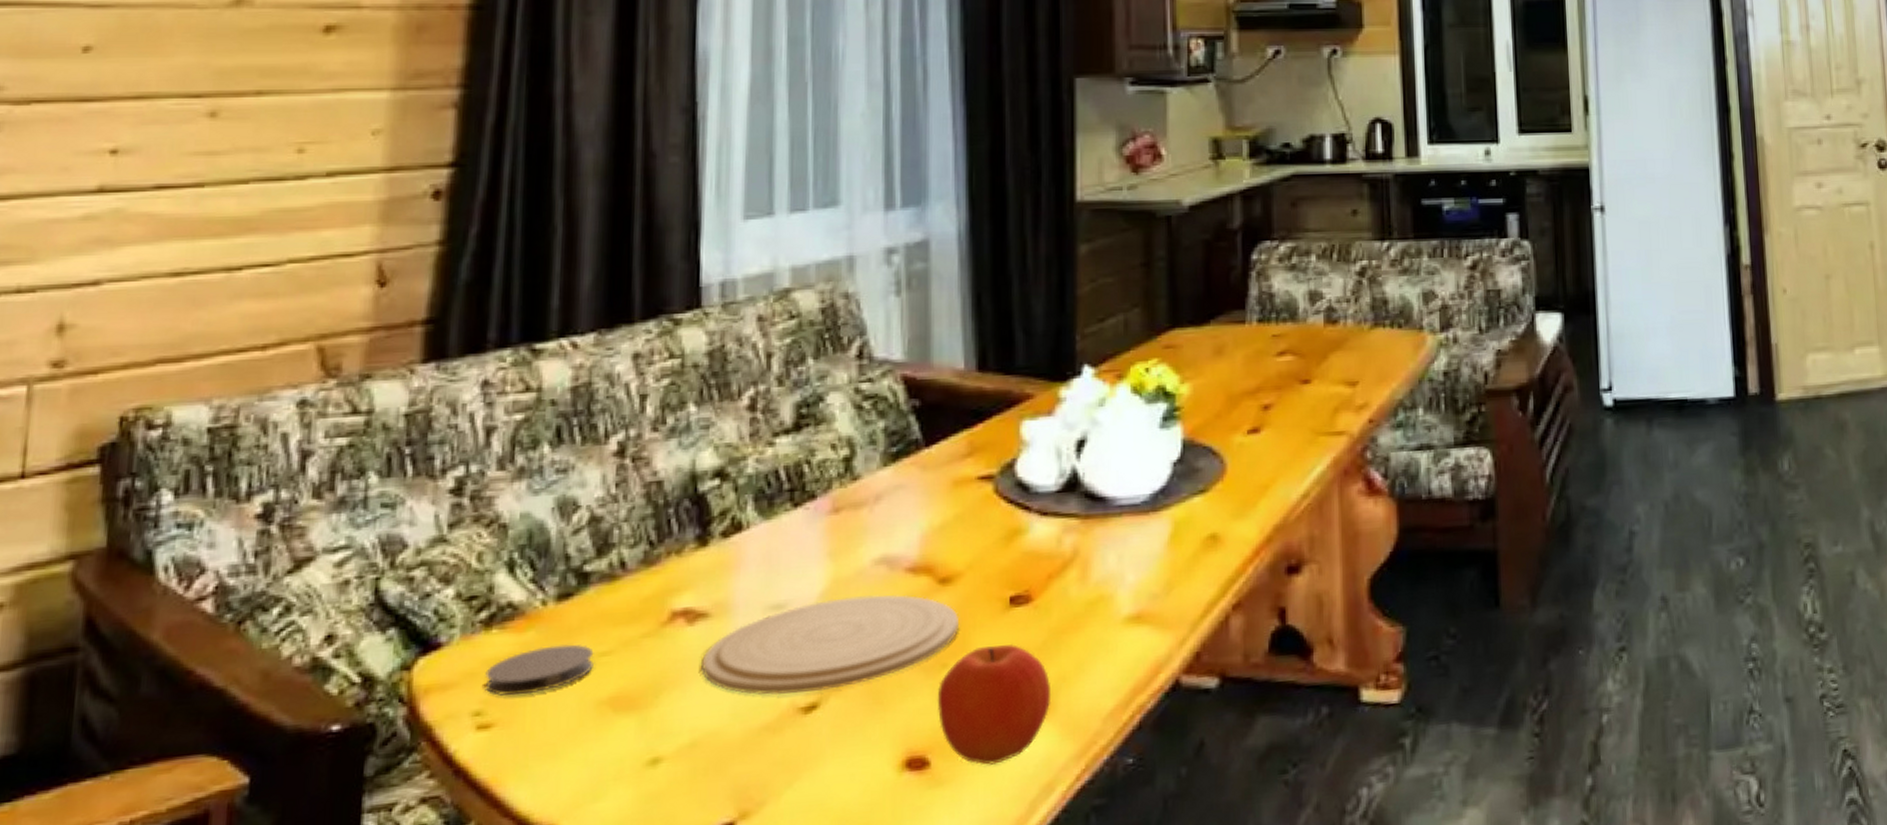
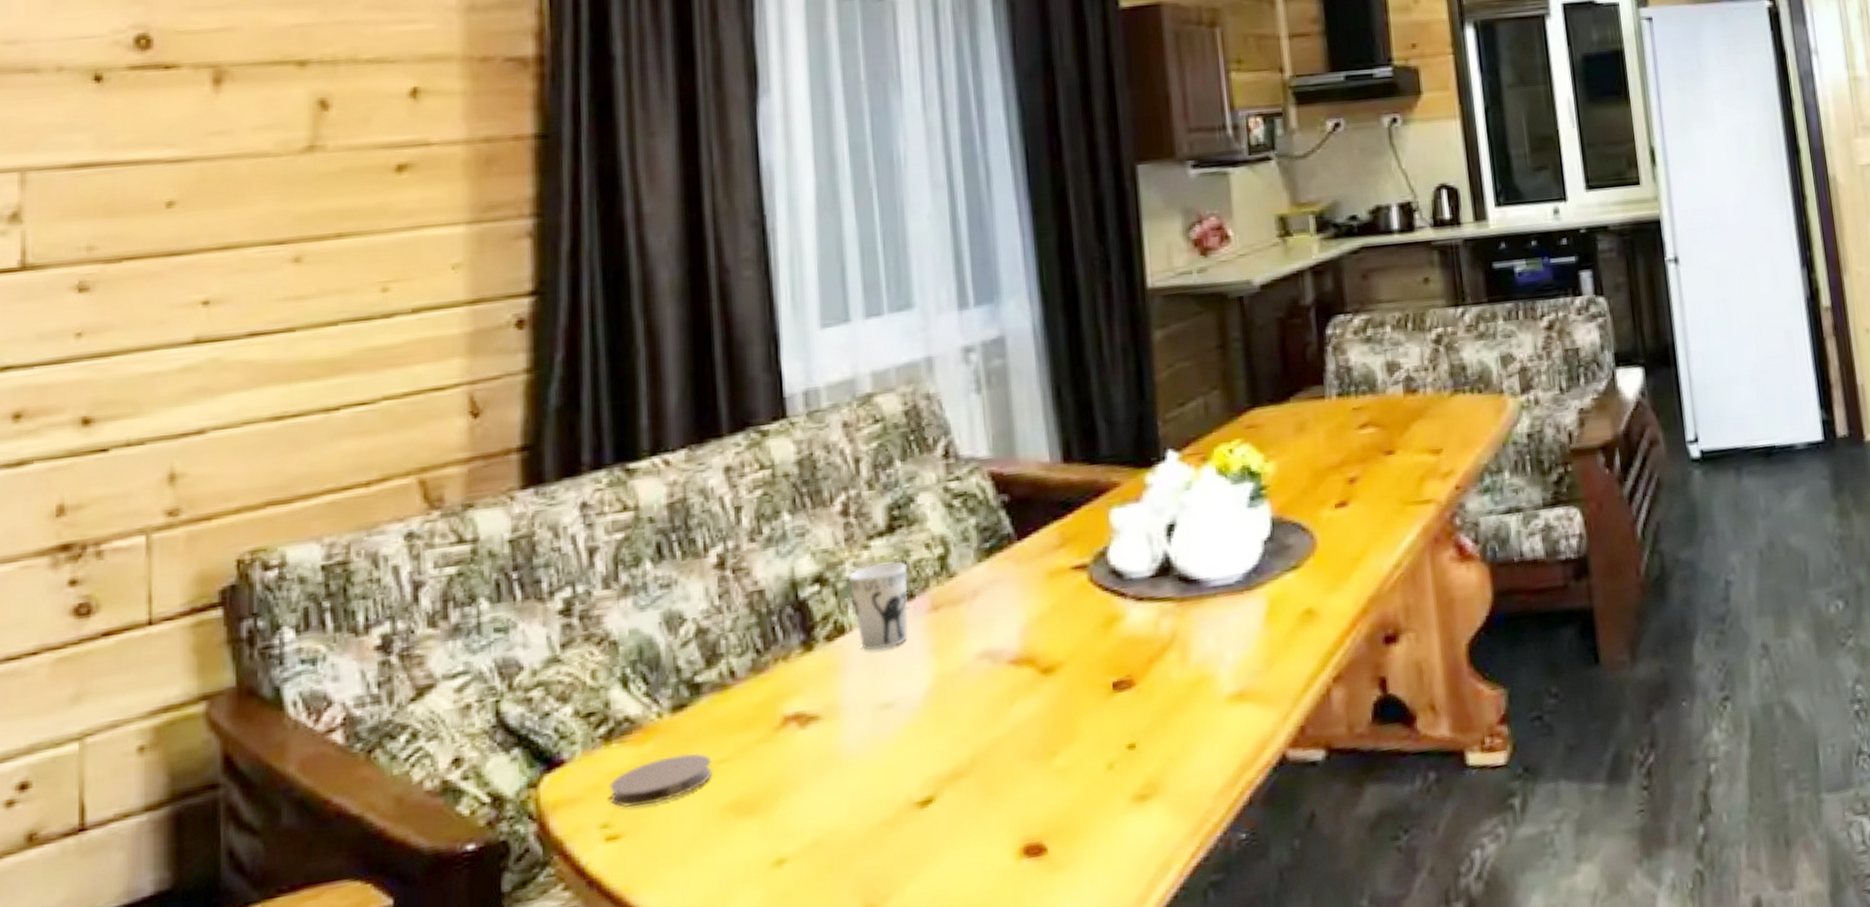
plate: present [701,595,958,696] -> none [817,687,1065,793]
cup: none [751,460,811,550] -> present [849,561,908,651]
fruit: present [937,643,1052,765] -> none [1049,728,1162,848]

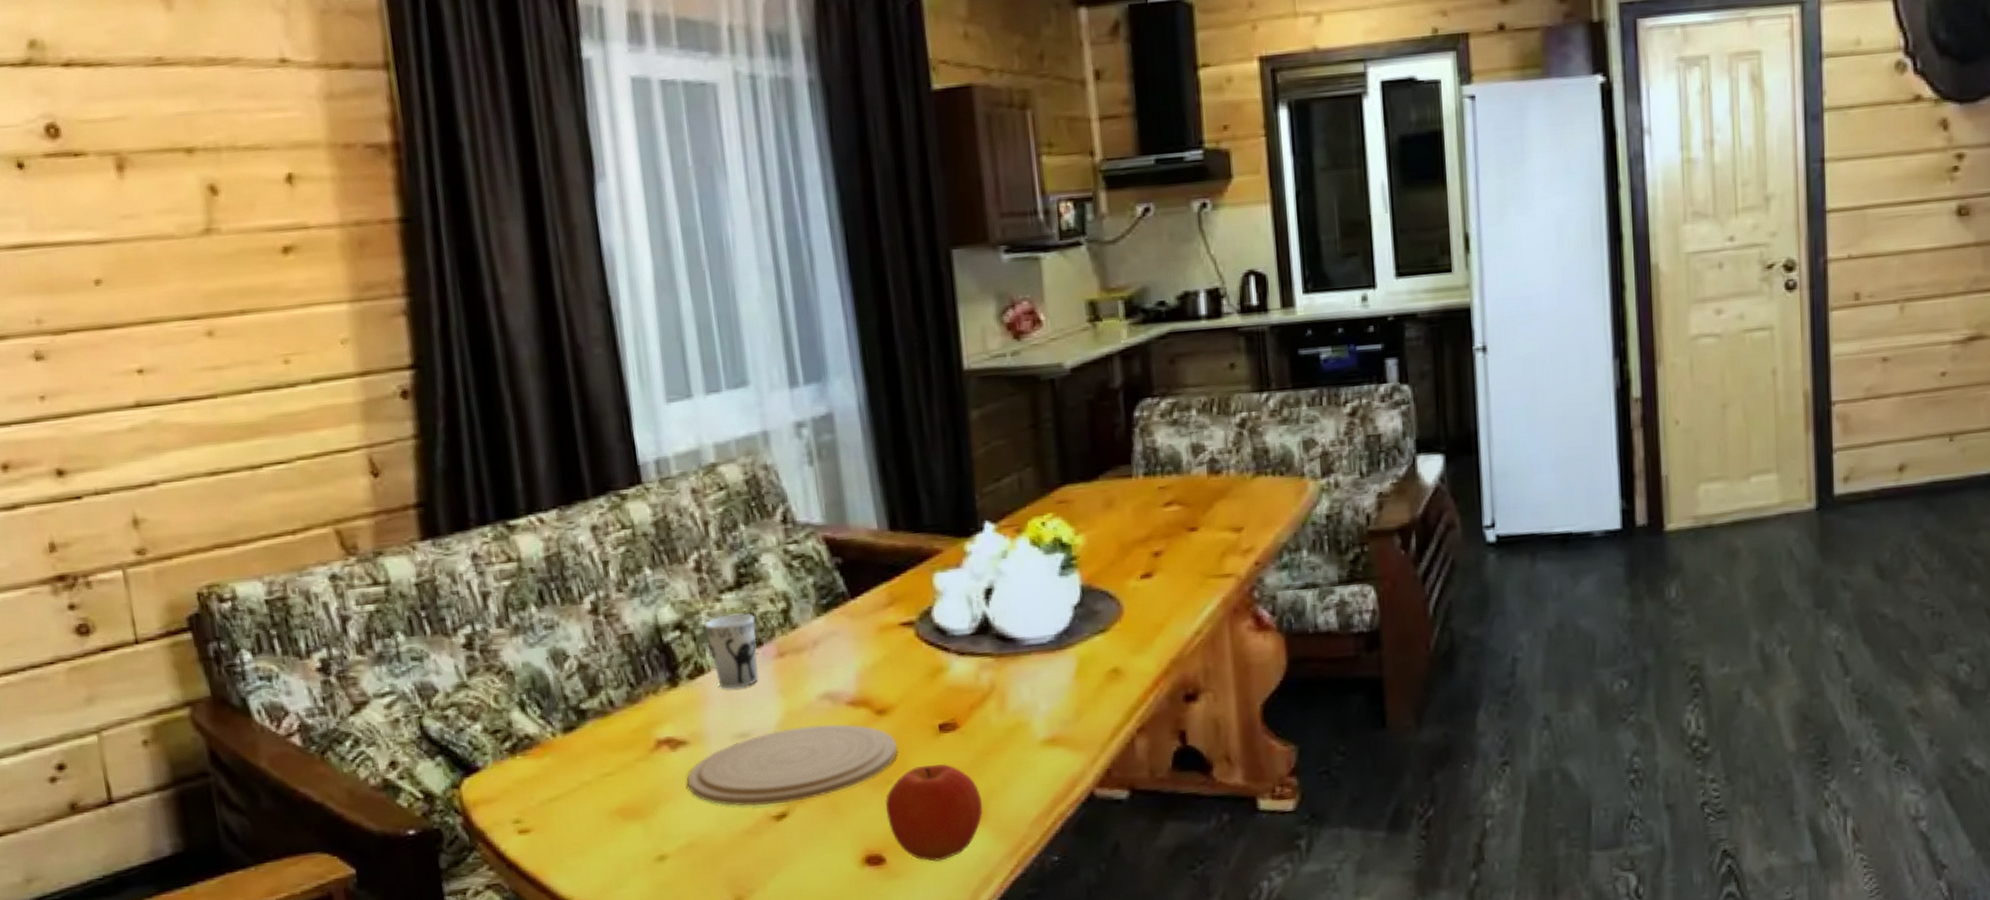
coaster: present [609,753,713,807] -> none [517,767,601,808]
plate: none [817,687,1065,793] -> present [687,724,897,807]
fruit: none [1049,728,1162,848] -> present [885,763,984,862]

